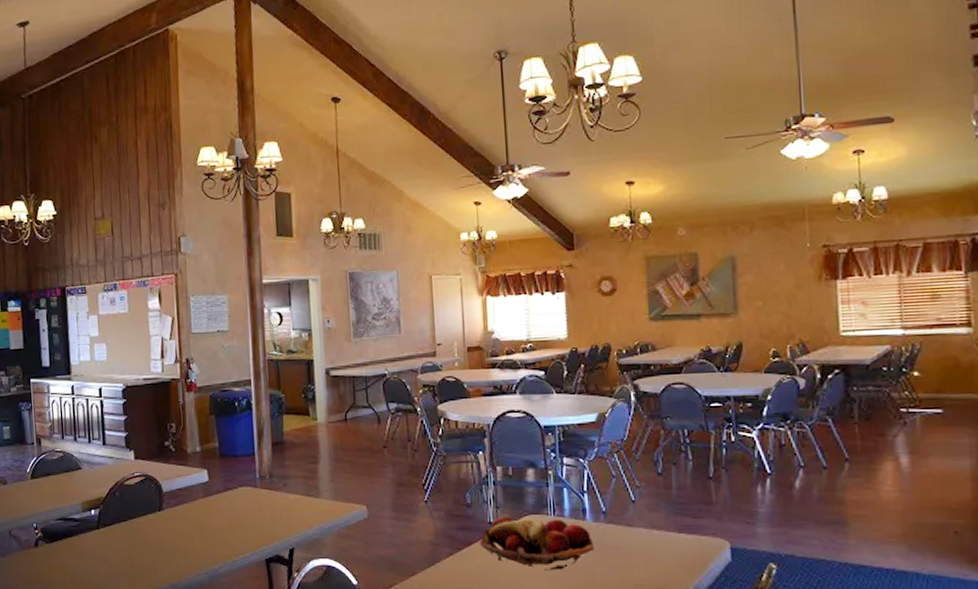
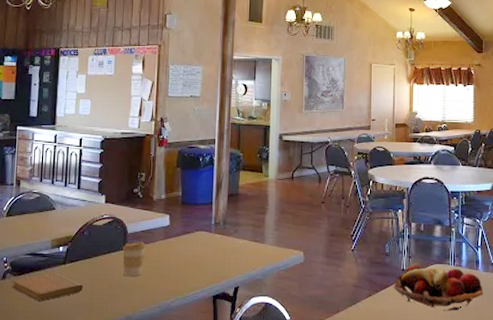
notebook: none [45,539,122,570] -> present [11,273,84,301]
coffee cup: none [159,501,185,541] -> present [122,241,146,277]

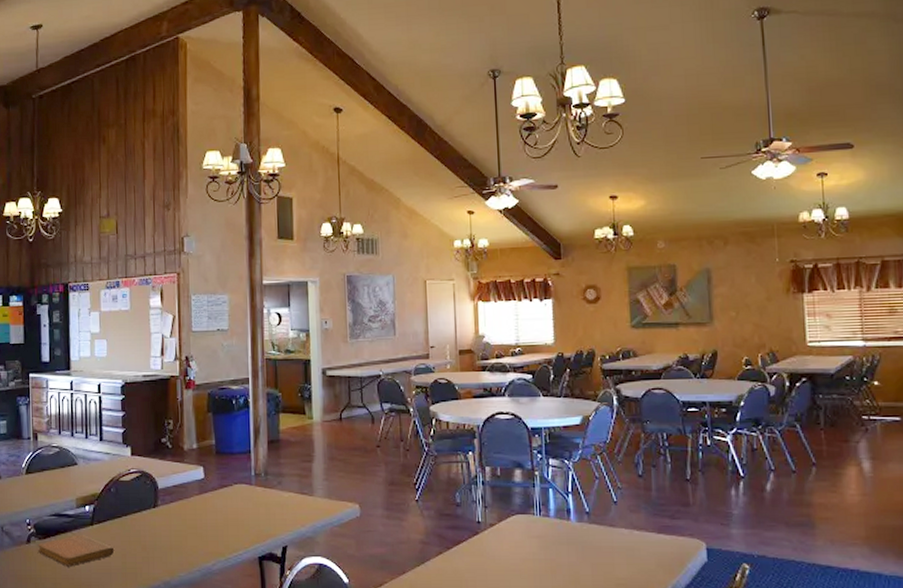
coffee cup: present [122,241,146,277] -> none [154,497,180,538]
fruit basket: present [393,265,484,311] -> none [467,516,579,570]

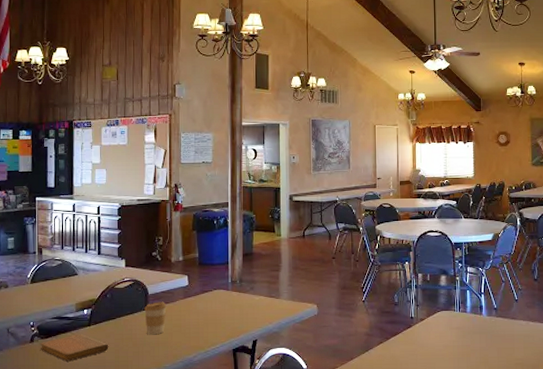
coffee cup: none [154,497,180,538] -> present [144,301,167,335]

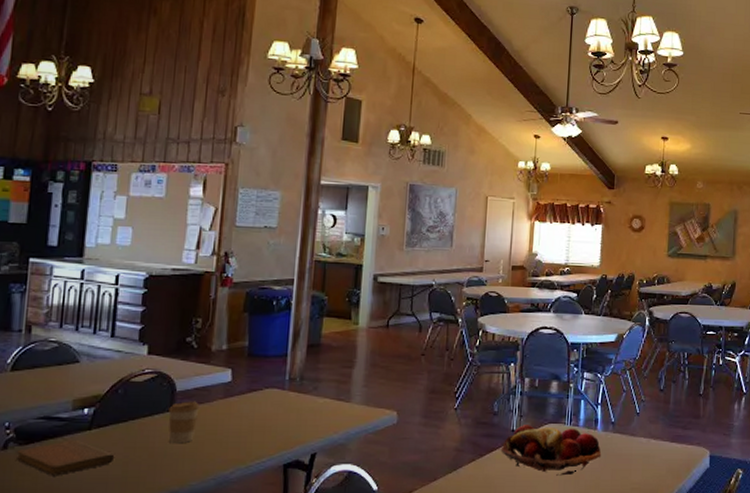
fruit basket: none [403,312,488,354] -> present [500,425,602,476]

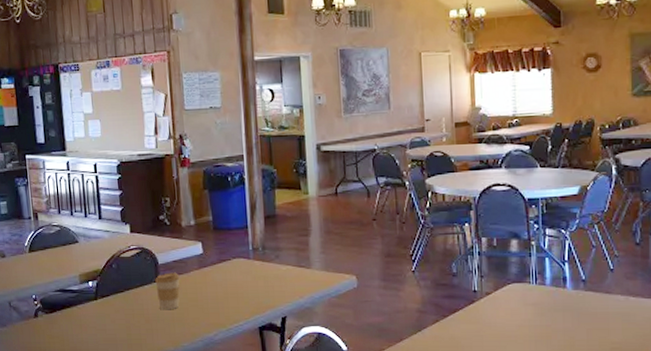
notebook: present [15,441,115,476] -> none [44,309,119,339]
fruit basket: present [500,425,602,476] -> none [464,285,574,336]

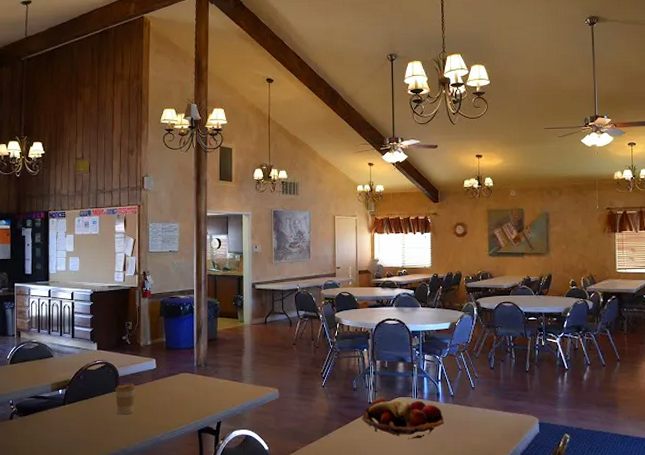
fruit basket: none [464,285,574,336] -> present [361,398,445,439]

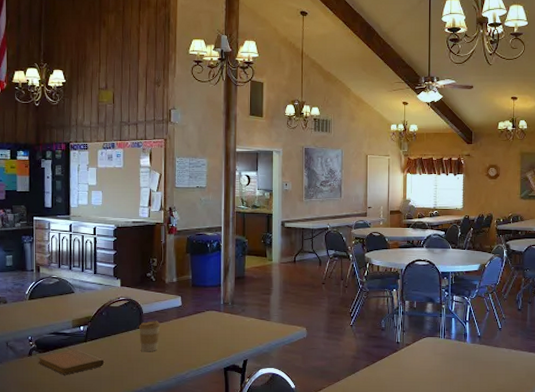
notebook: none [18,413,82,438] -> present [38,350,105,375]
fruit basket: present [361,398,445,439] -> none [389,338,471,378]

